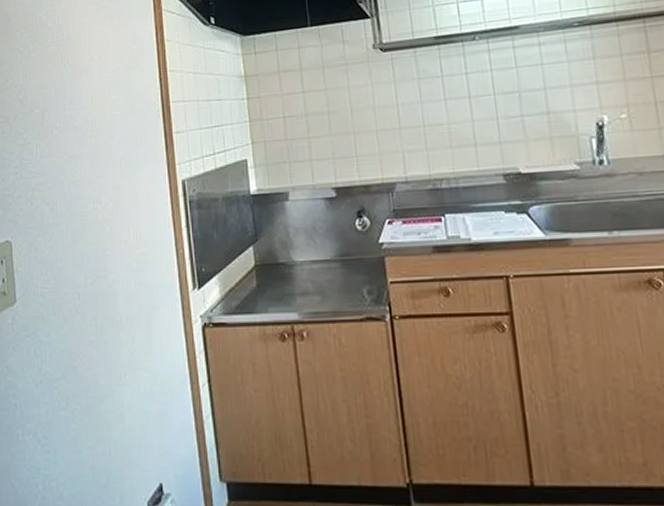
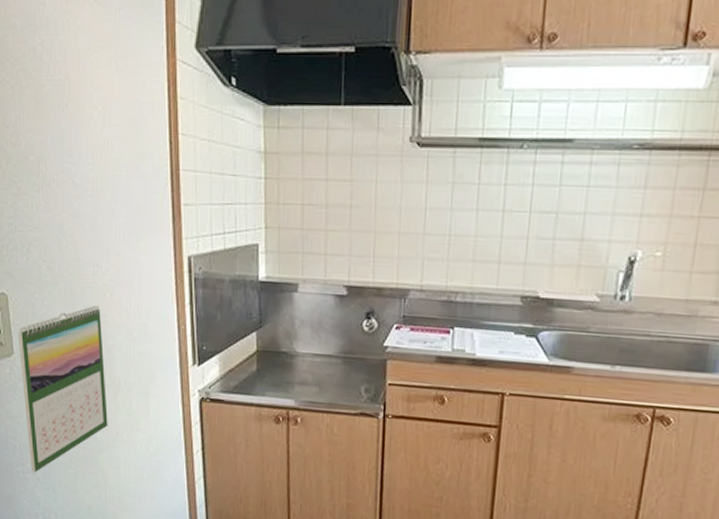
calendar: none [20,240,110,433] -> present [17,305,108,473]

